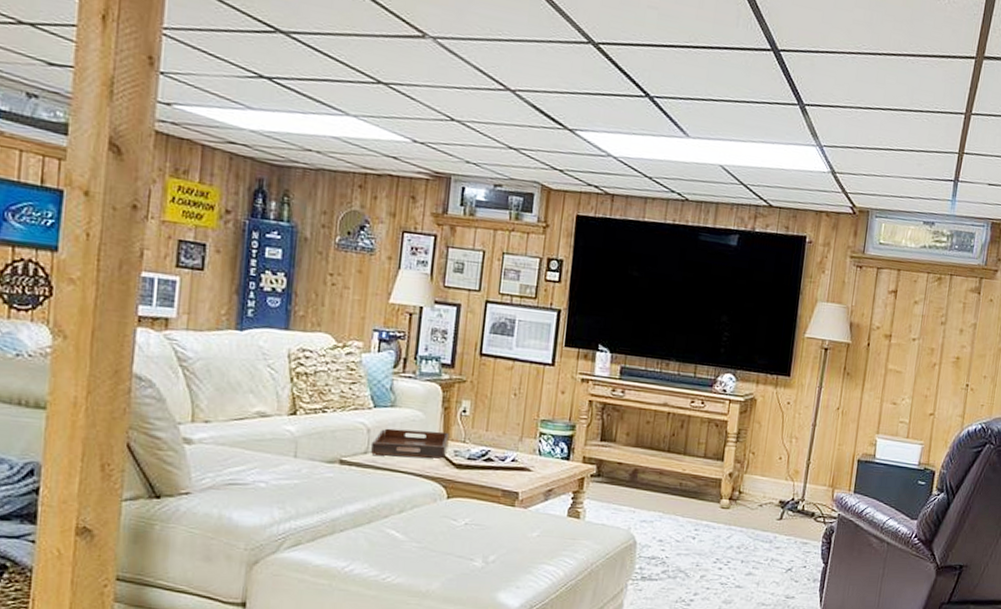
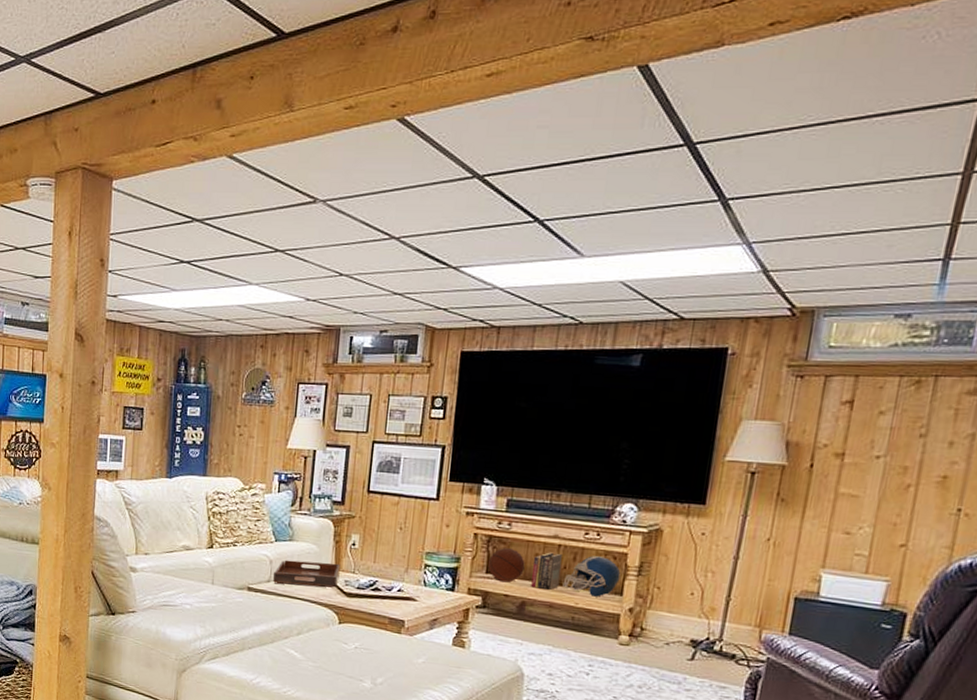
basketball: none [602,415,638,450] -> present [488,548,525,583]
books: none [643,420,671,458] -> present [531,552,562,591]
football helmet: none [671,423,722,463] -> present [562,556,621,597]

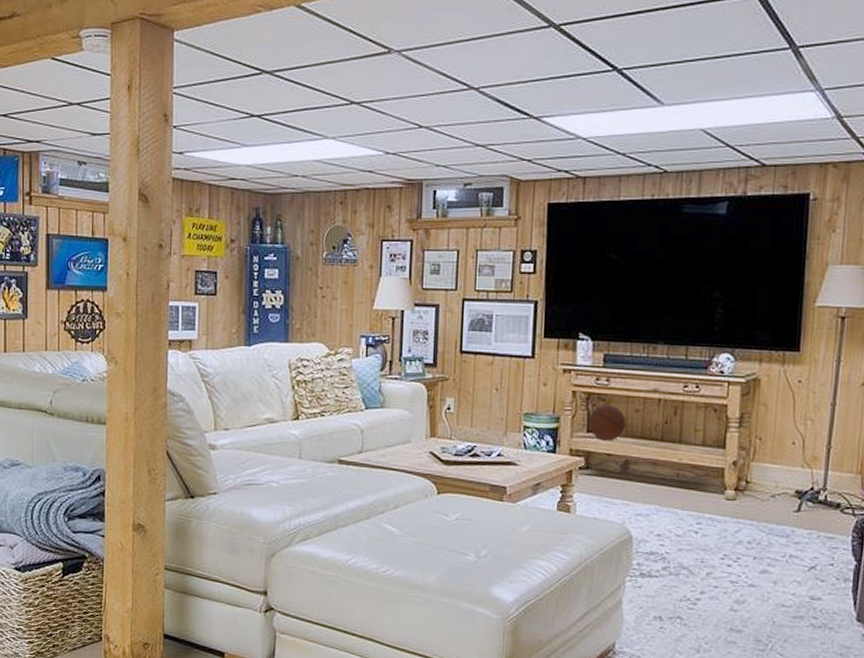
serving tray: present [273,560,340,588] -> none [365,428,436,456]
books: present [531,552,562,591] -> none [633,407,663,447]
football helmet: present [562,556,621,597] -> none [665,409,722,451]

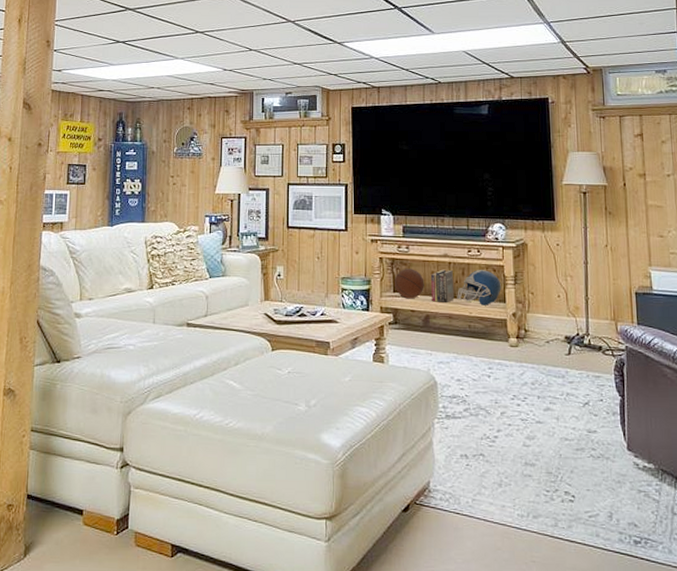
books: none [633,407,663,447] -> present [431,269,455,303]
football helmet: none [665,409,722,451] -> present [457,270,501,306]

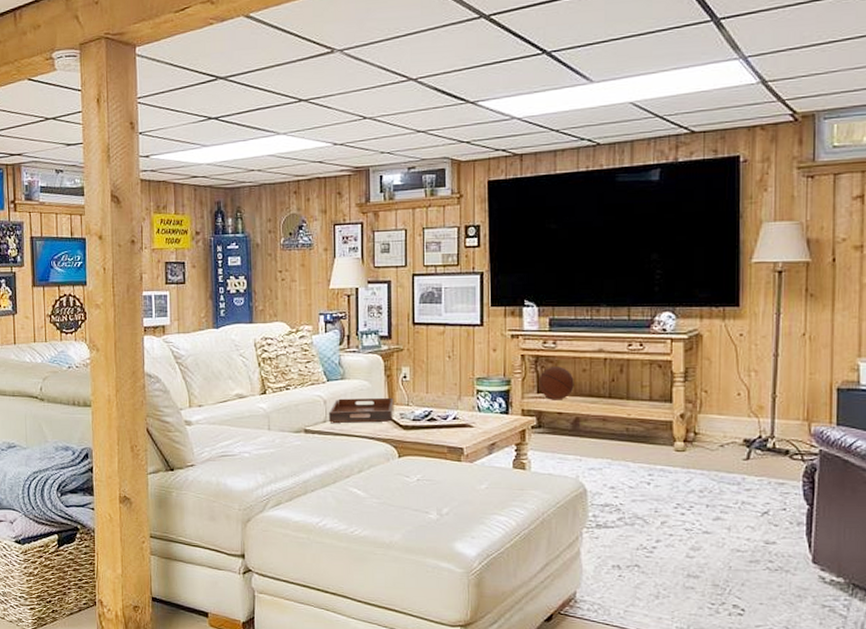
serving tray: none [210,294,269,317] -> present [329,397,394,423]
books: present [431,269,455,303] -> none [583,366,610,405]
football helmet: present [457,270,501,306] -> none [613,366,668,406]

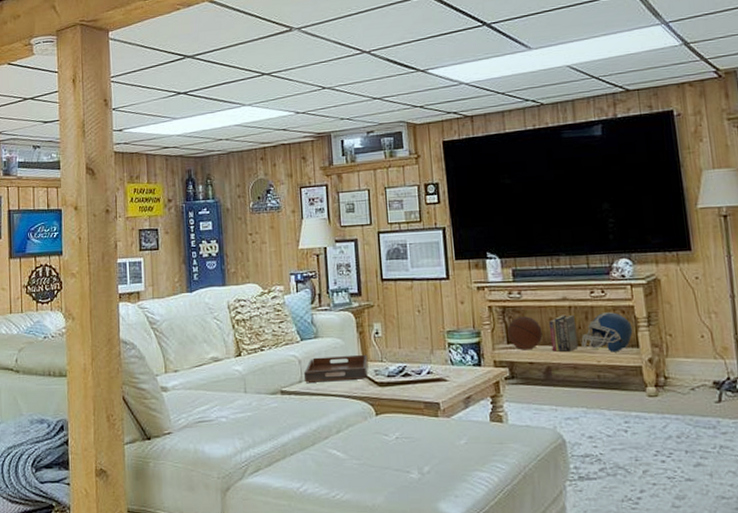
books: none [583,366,610,405] -> present [549,314,579,353]
football helmet: none [613,366,668,406] -> present [581,312,633,352]

